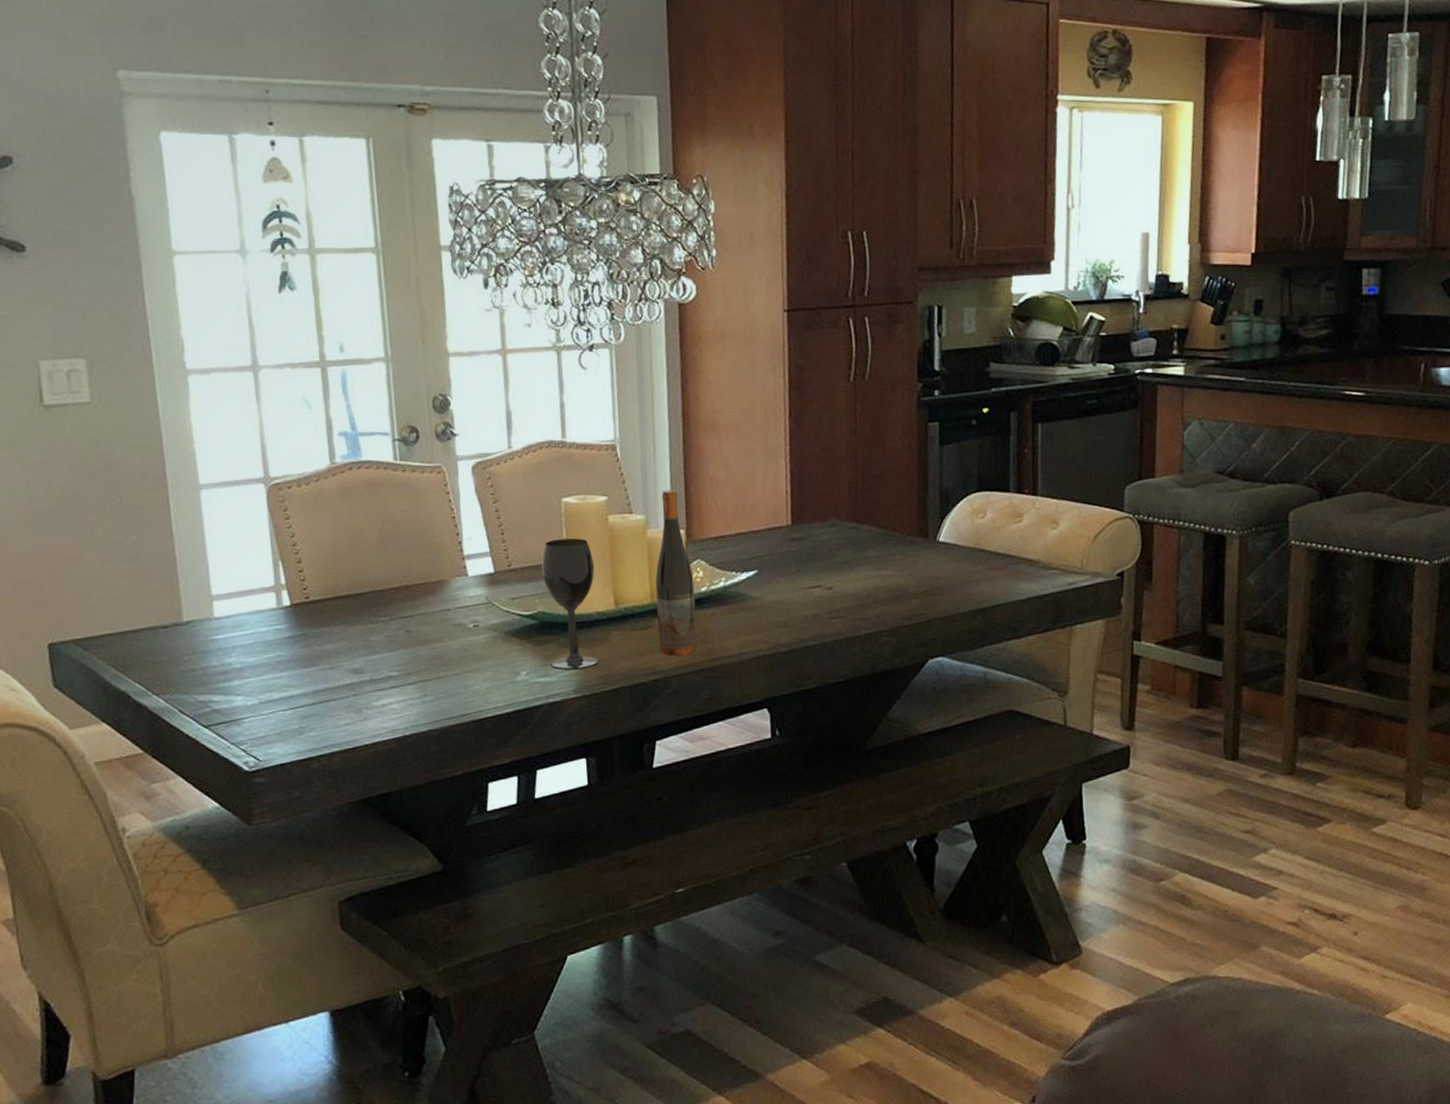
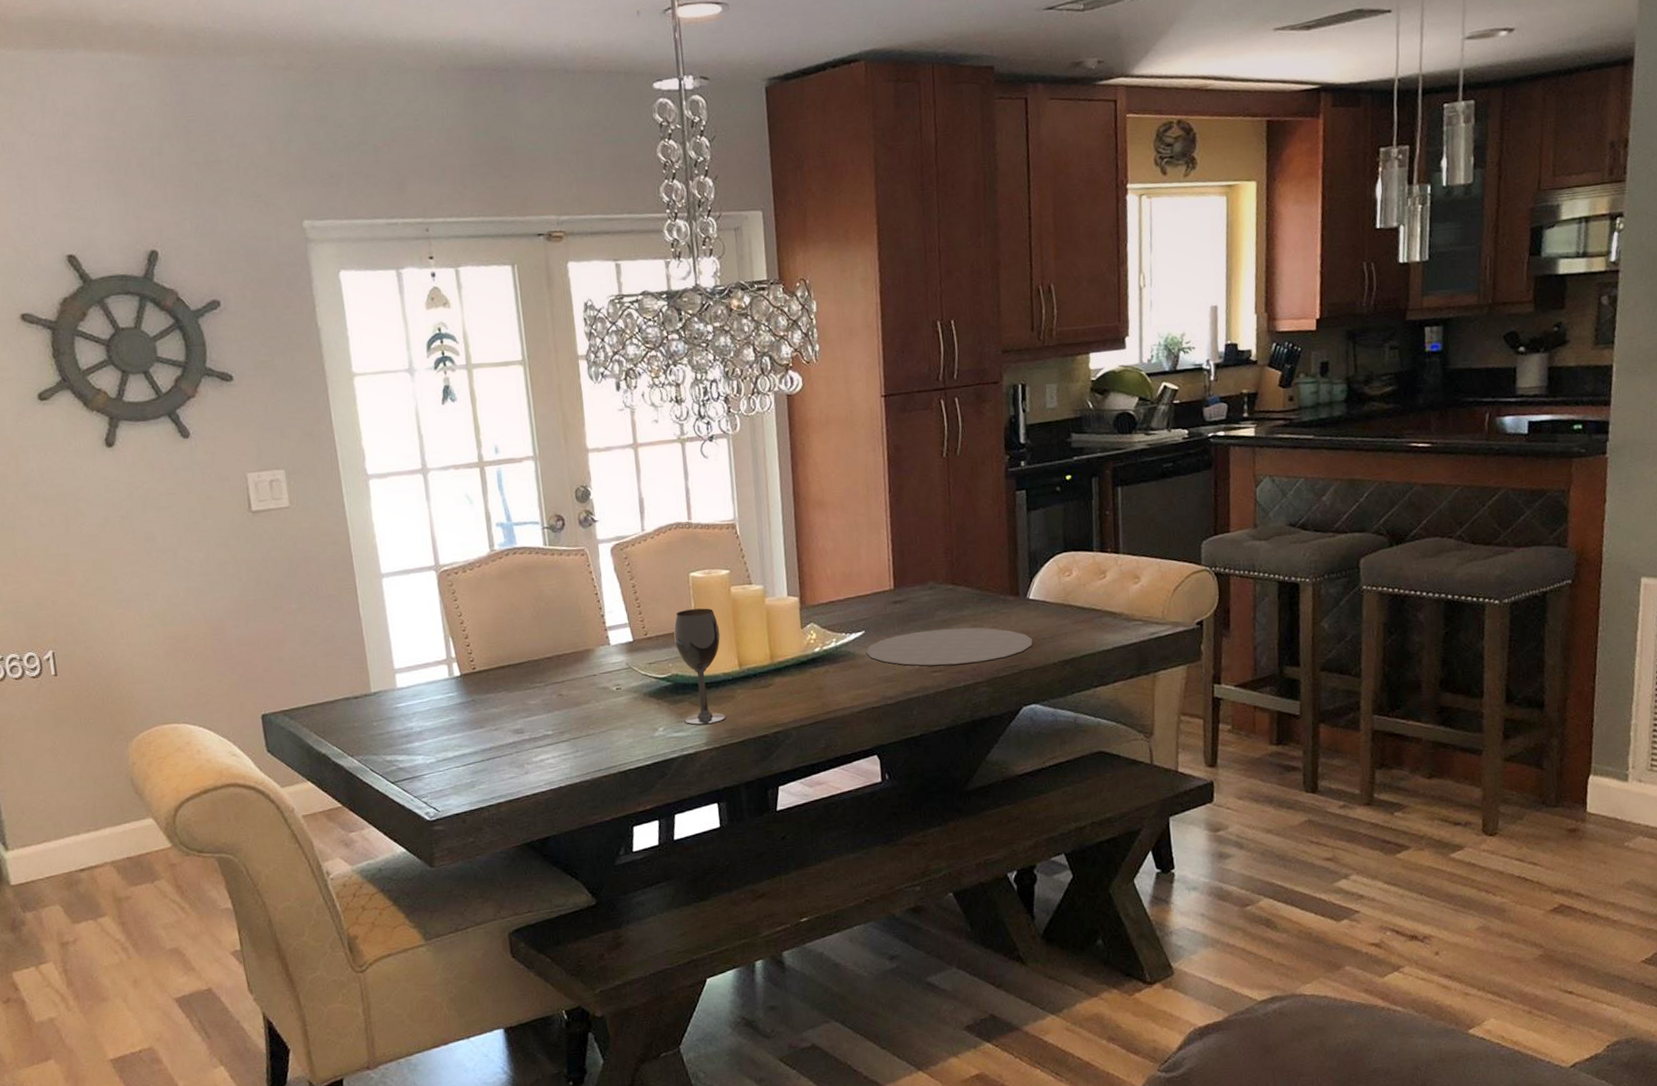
wine bottle: present [655,489,697,656] -> none [773,561,813,710]
placemat: none [758,570,942,612] -> present [865,627,1033,667]

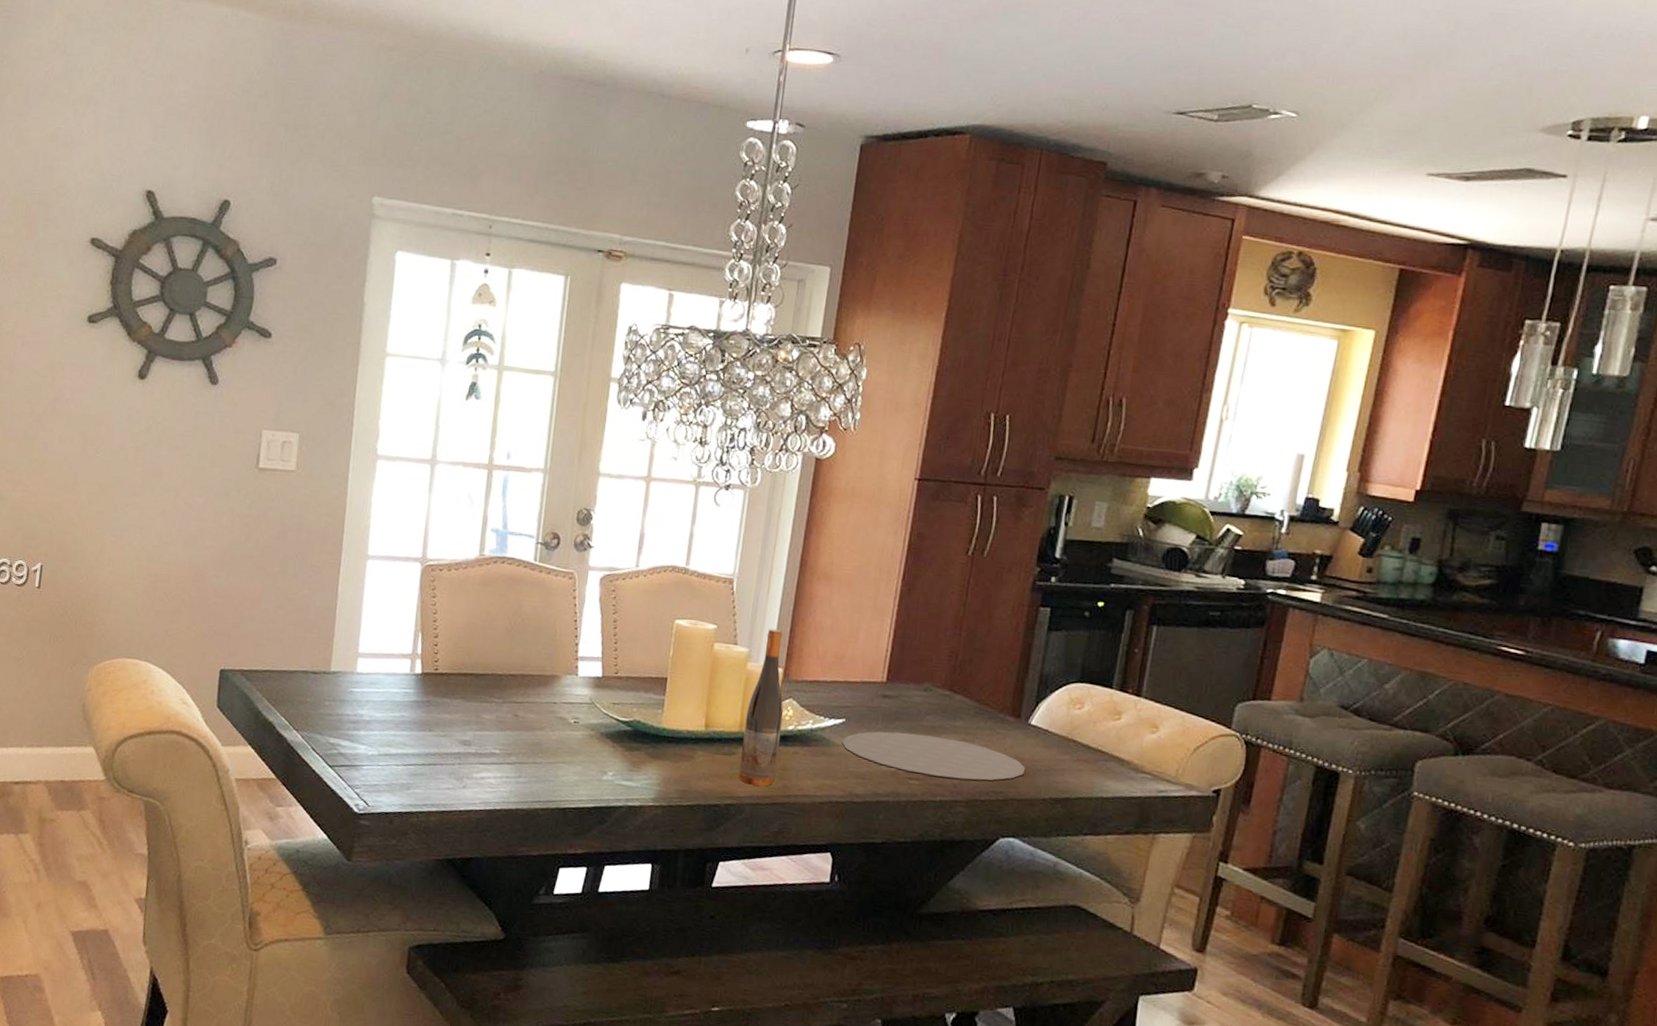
wine glass: present [673,608,726,726] -> none [636,656,694,781]
wine bottle: none [773,561,813,710] -> present [738,628,783,787]

